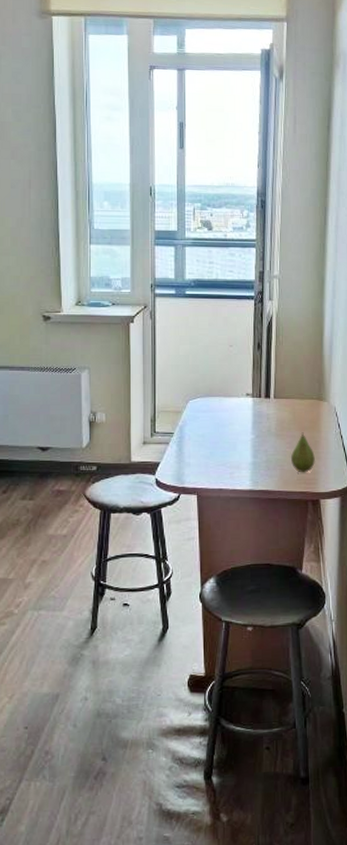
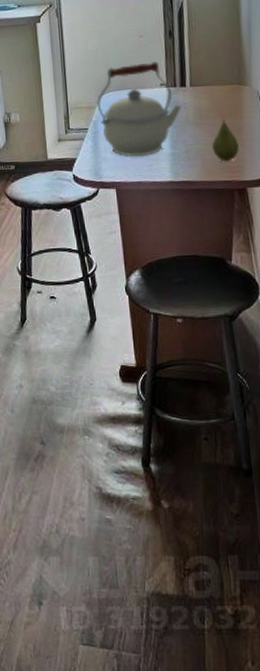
kettle: none [184,372,265,464] -> present [96,61,181,157]

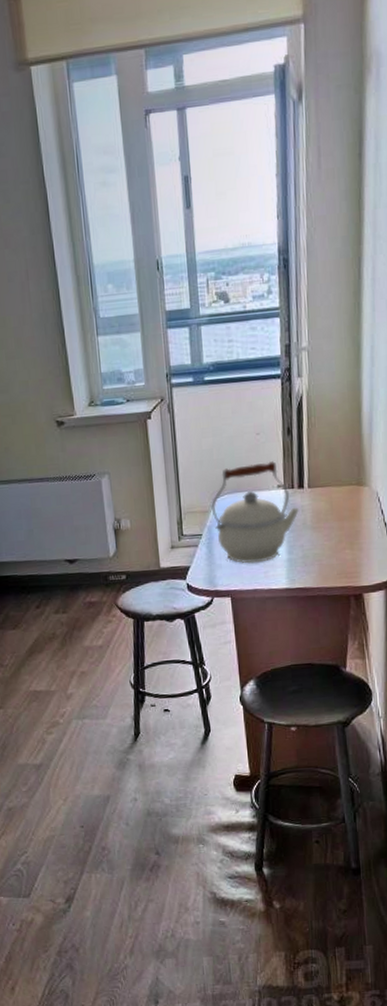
fruit: present [211,119,239,162] -> none [329,522,357,567]

